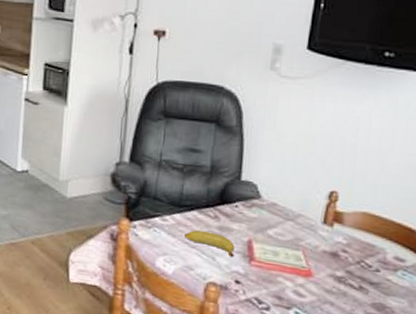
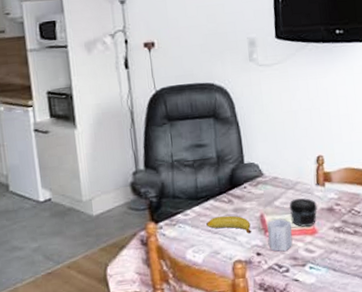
cup: none [251,248,284,288] -> present [267,218,293,252]
jar: none [284,232,319,267] -> present [289,198,317,227]

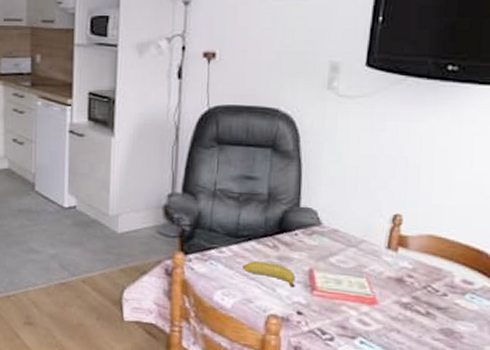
cup: present [267,218,293,252] -> none [313,277,347,318]
jar: present [289,198,317,227] -> none [346,259,383,295]

